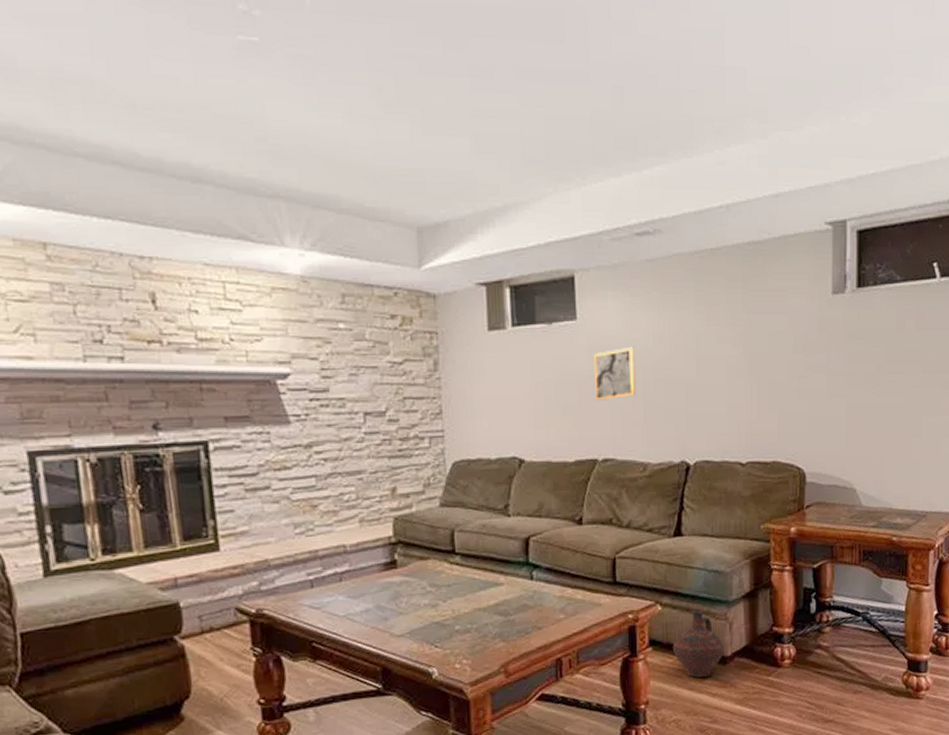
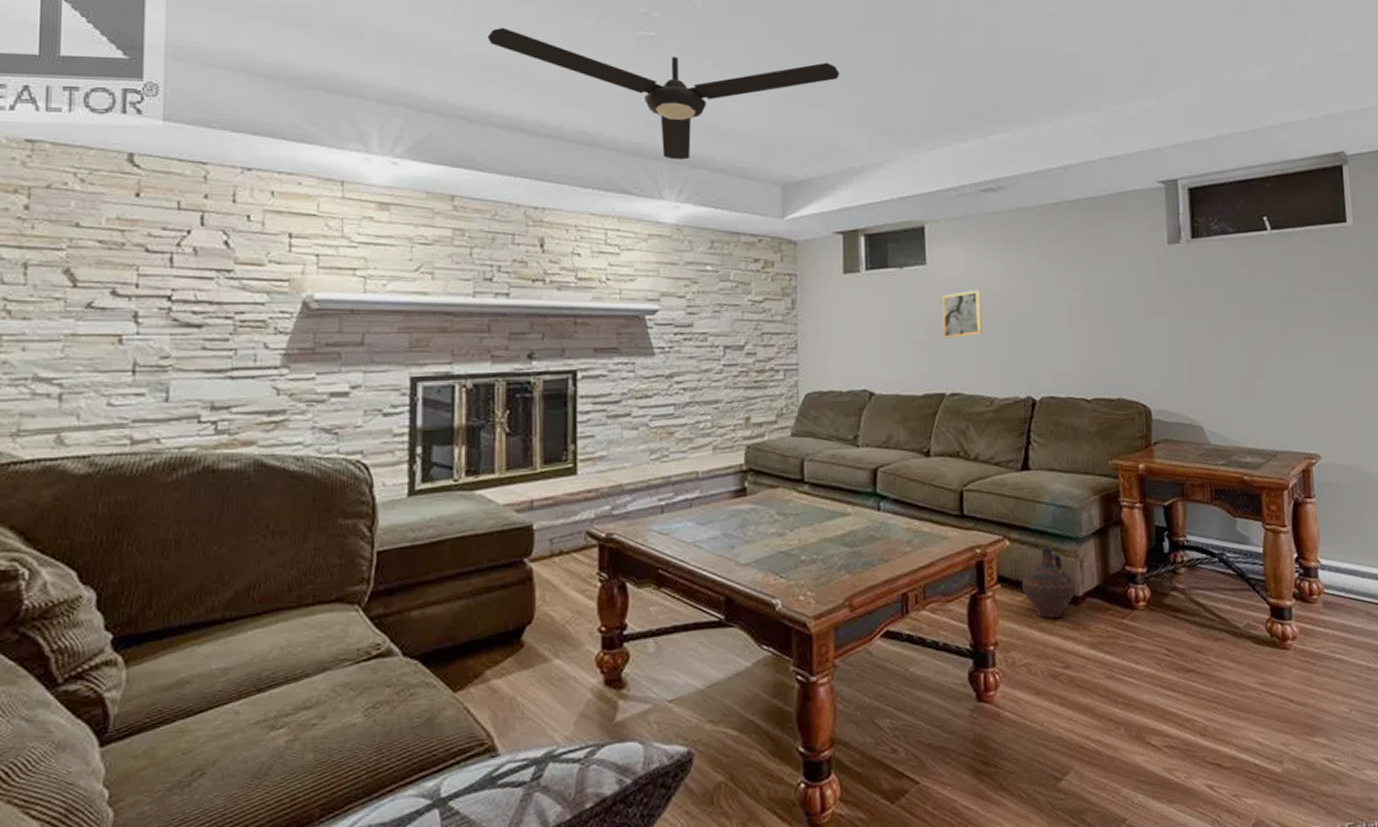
ceiling fan: none [57,28,476,199] -> present [487,27,840,160]

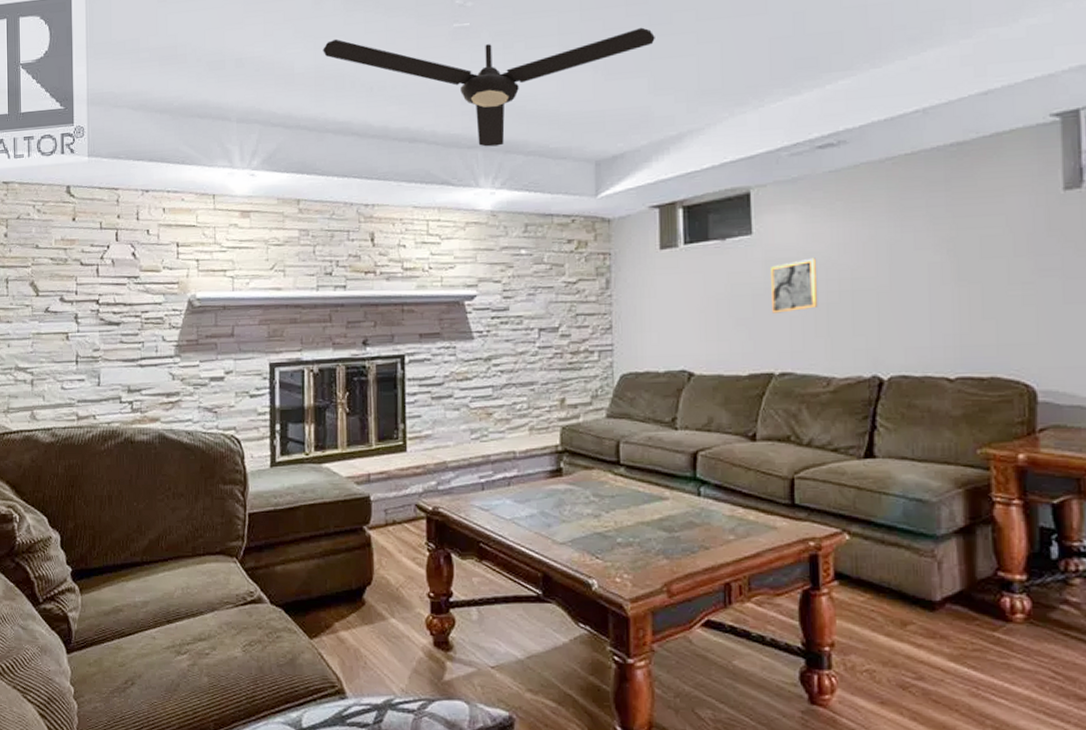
ceramic jug: present [1021,545,1076,618] -> none [864,542,932,623]

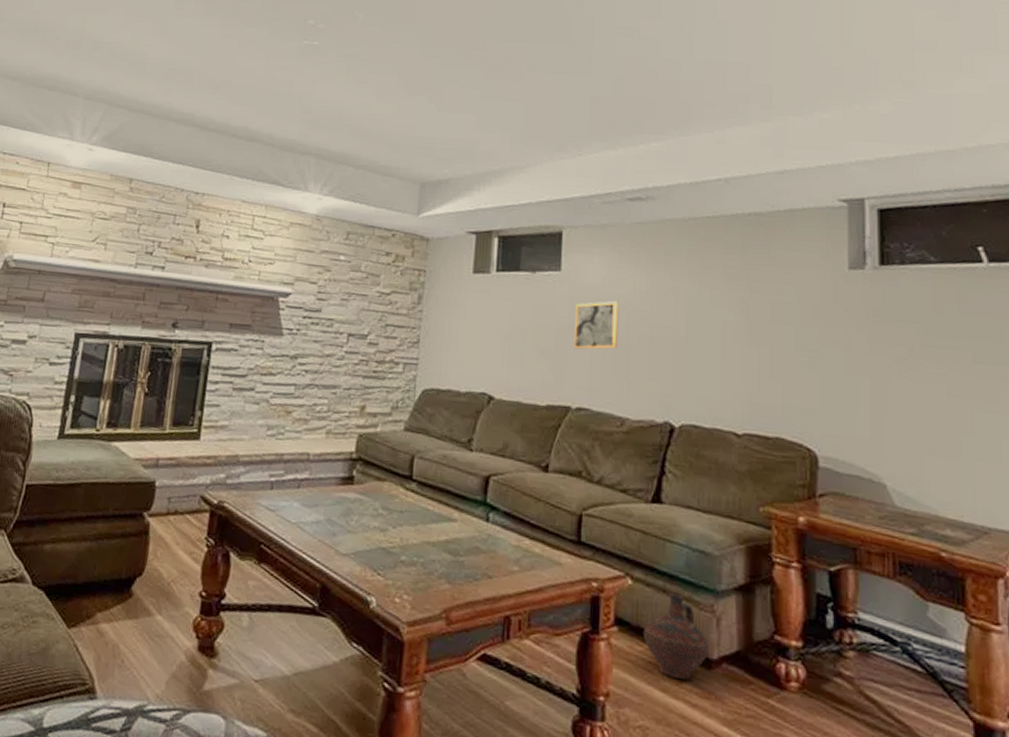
ceiling fan: present [323,27,655,147] -> none [177,37,488,156]
ceramic jug: none [864,542,932,623] -> present [643,592,709,680]

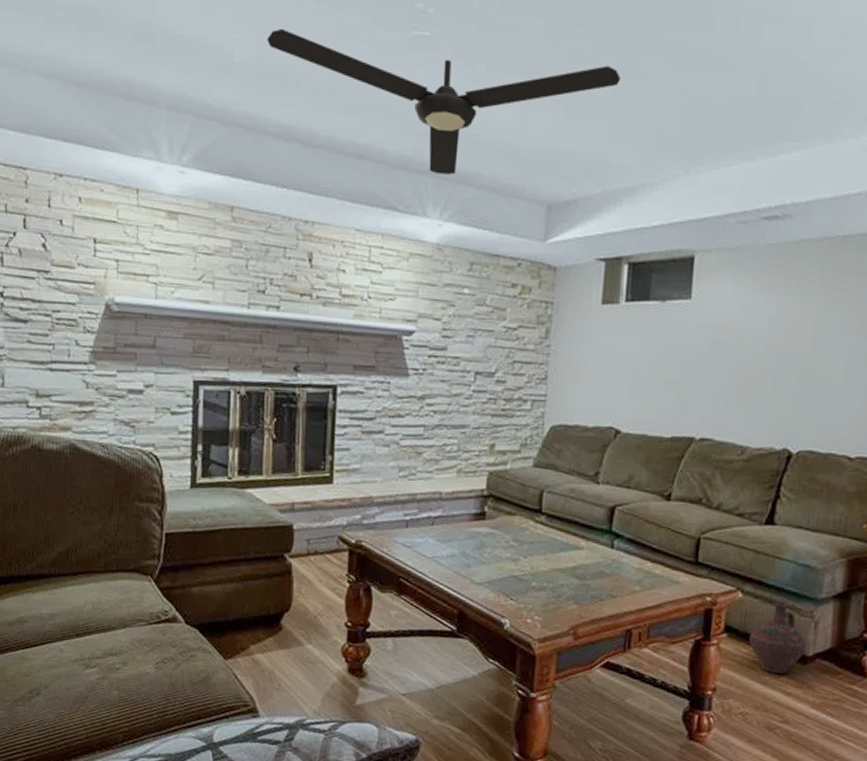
ceiling fan: none [177,37,488,156] -> present [267,28,621,175]
wall art: present [574,300,619,350] -> none [700,328,747,380]

